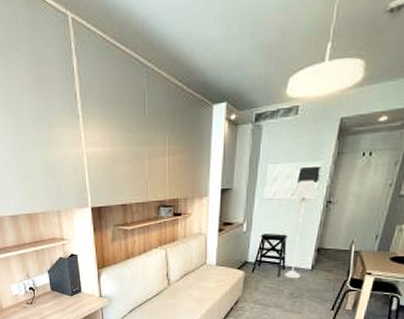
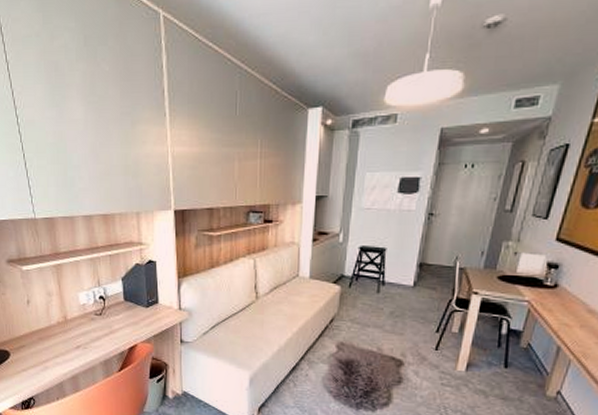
floor lamp: present [283,179,320,279] -> none [383,190,421,296]

